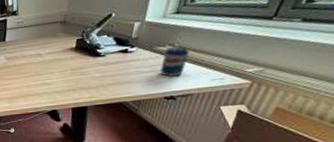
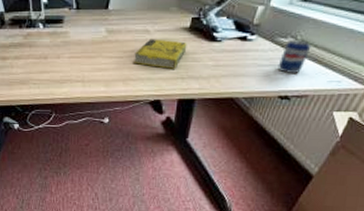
book: none [30,59,75,84] -> present [134,39,187,69]

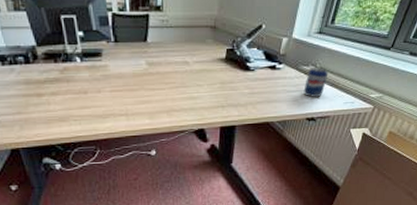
book: present [134,39,187,69] -> none [176,70,225,98]

